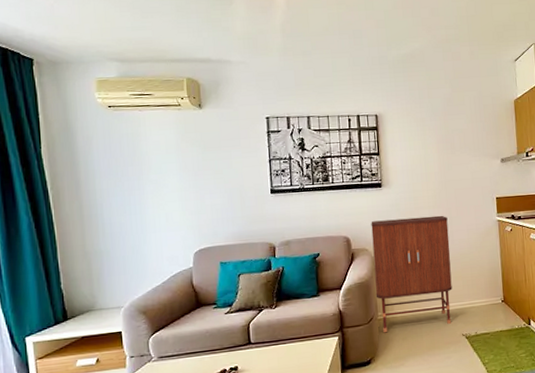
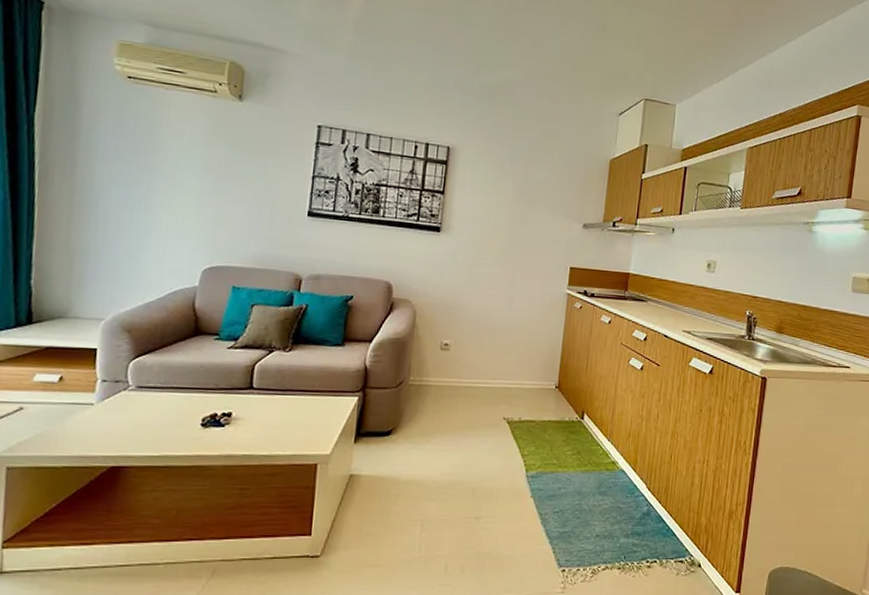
bar cabinet: present [371,215,452,333] -> none [411,269,510,404]

